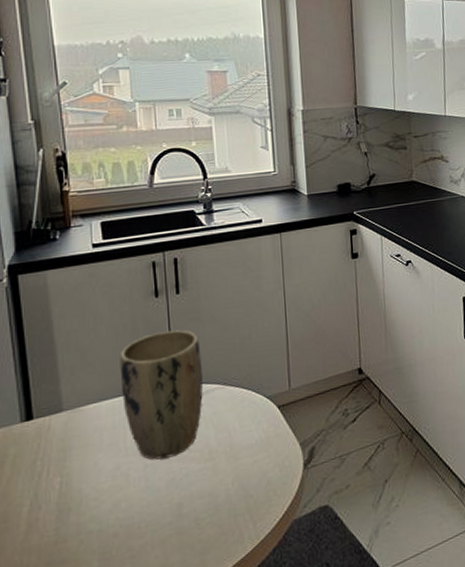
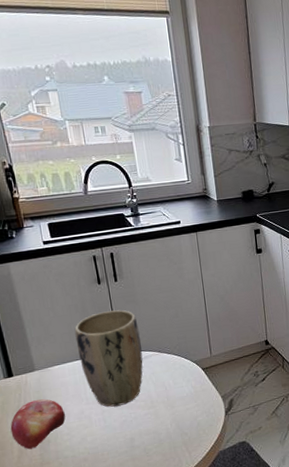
fruit: none [20,449,96,522] -> present [10,399,66,450]

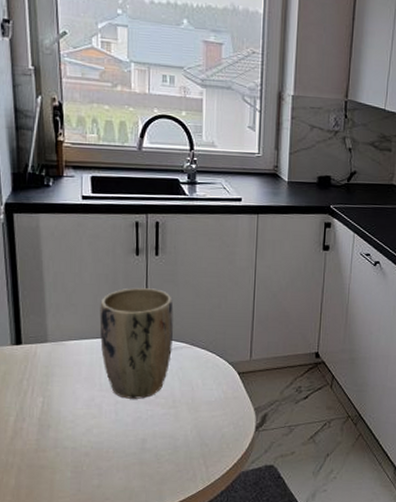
fruit: present [10,399,66,450] -> none [8,376,74,432]

